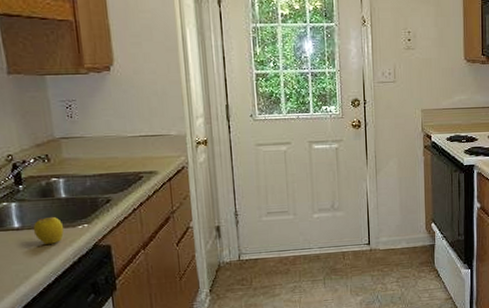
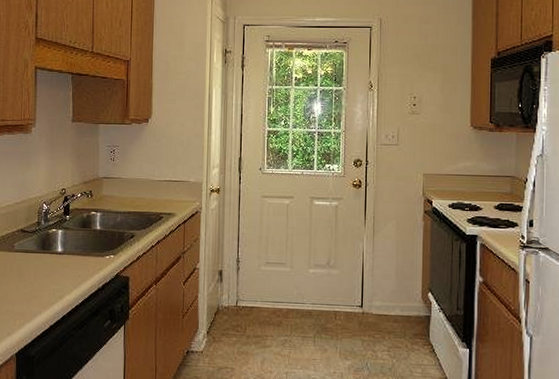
apple: present [33,216,65,244] -> none [71,245,95,270]

